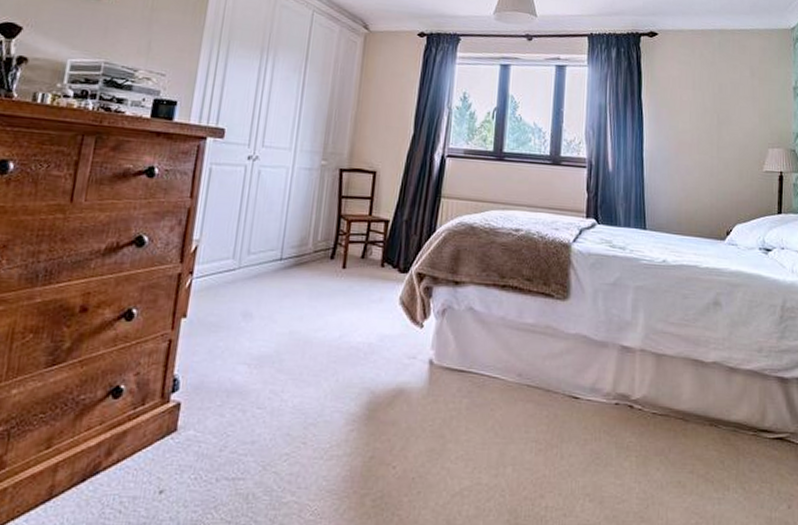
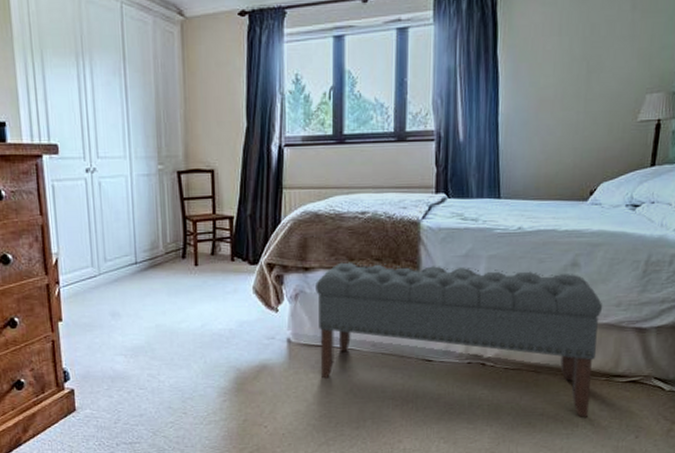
bench: none [461,279,746,479] -> present [316,262,603,417]

